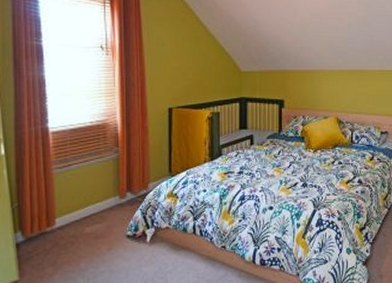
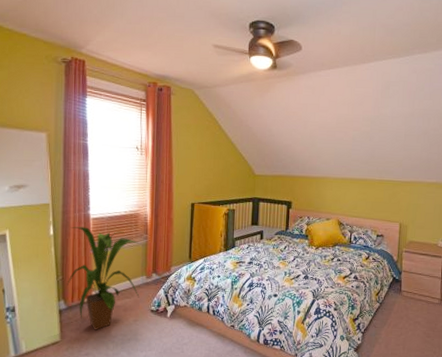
house plant: none [24,143,113,264] -> present [67,226,140,330]

